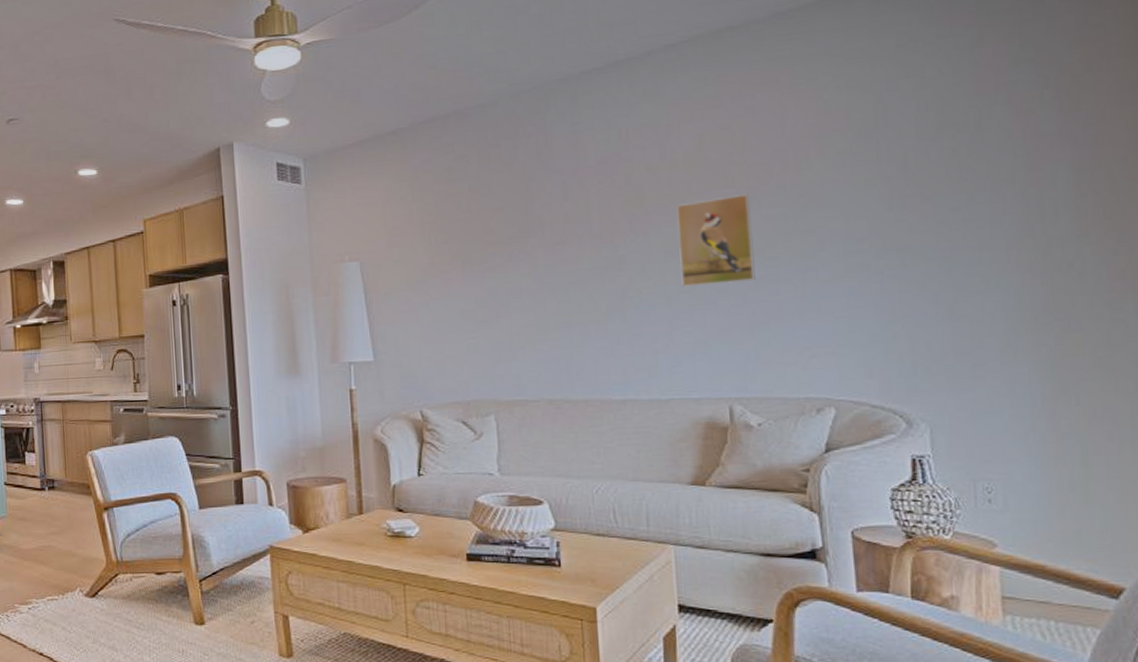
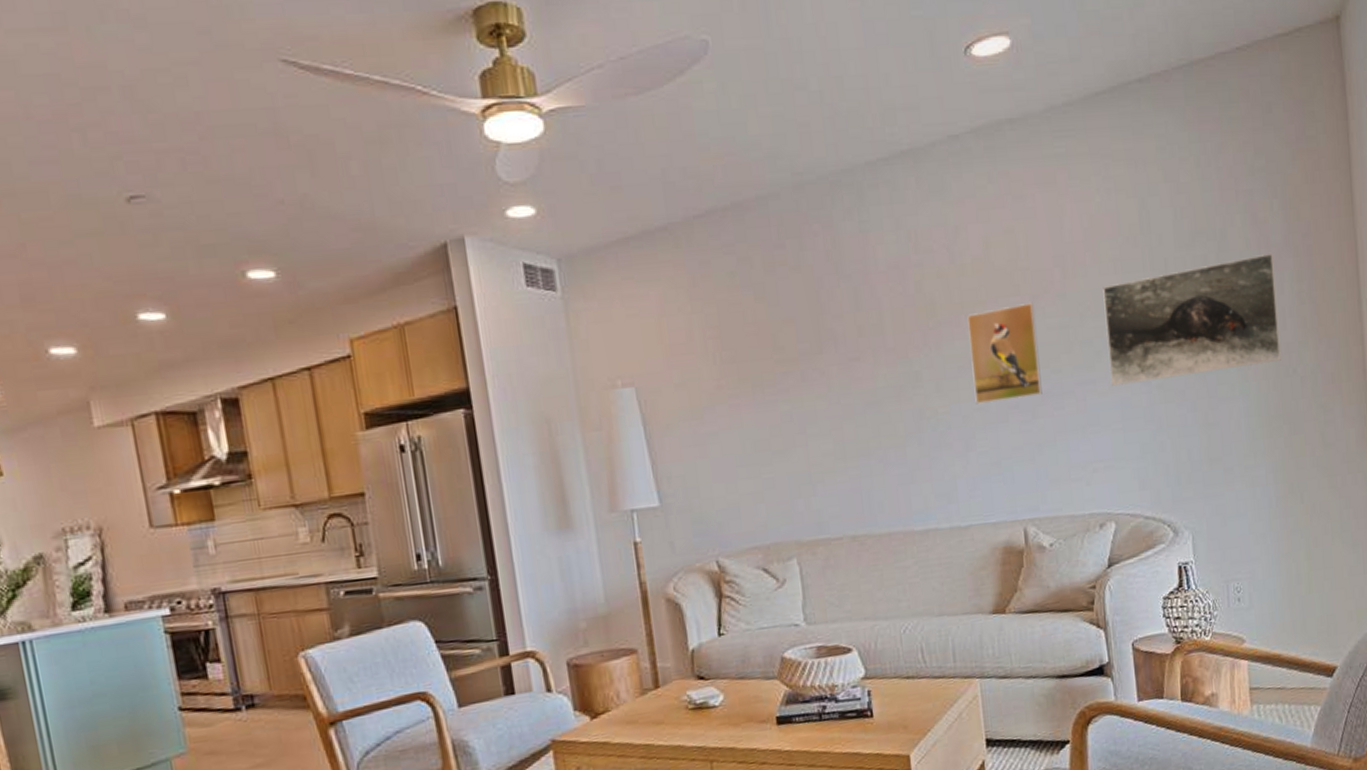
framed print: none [828,143,1052,274] -> present [1103,252,1281,386]

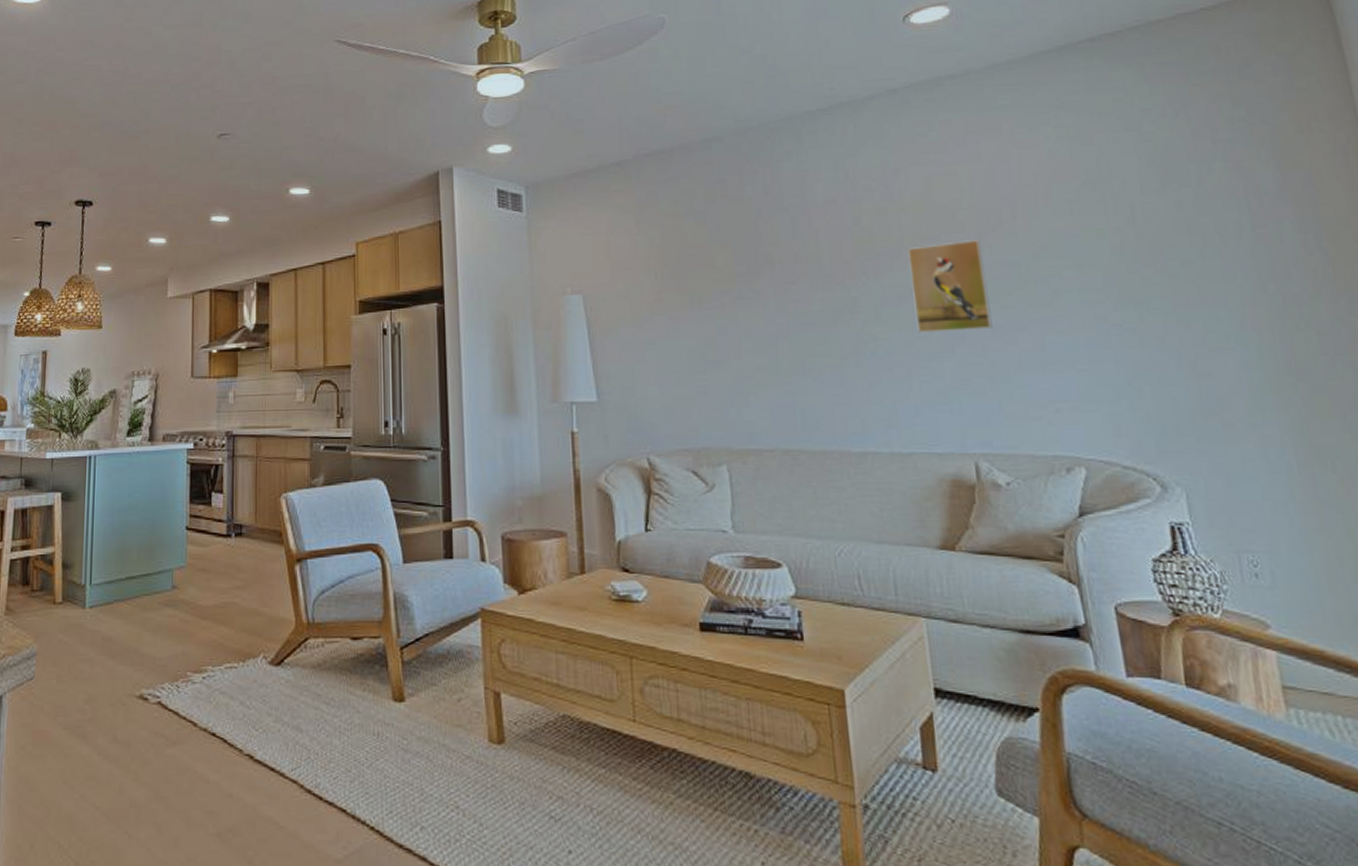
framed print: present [1103,252,1281,386] -> none [1058,201,1288,325]

